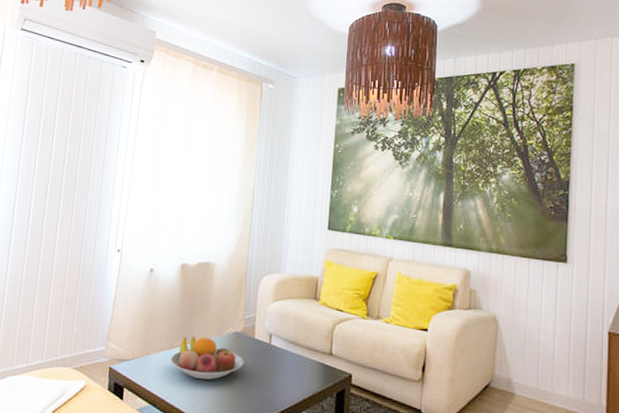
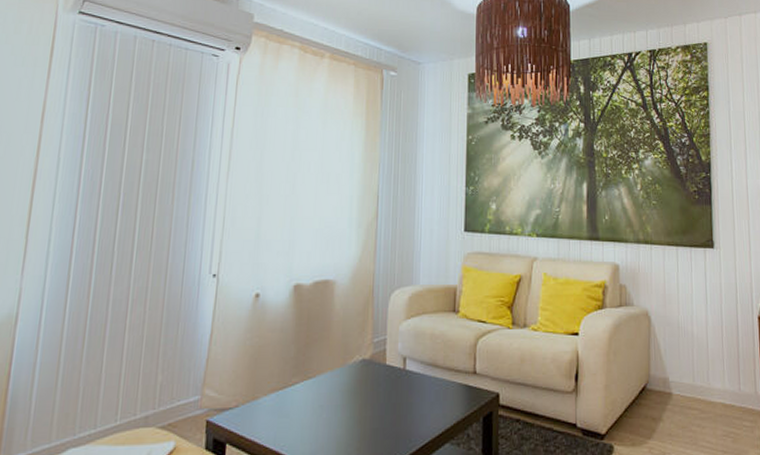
fruit bowl: present [170,336,245,381] -> none [284,369,375,422]

